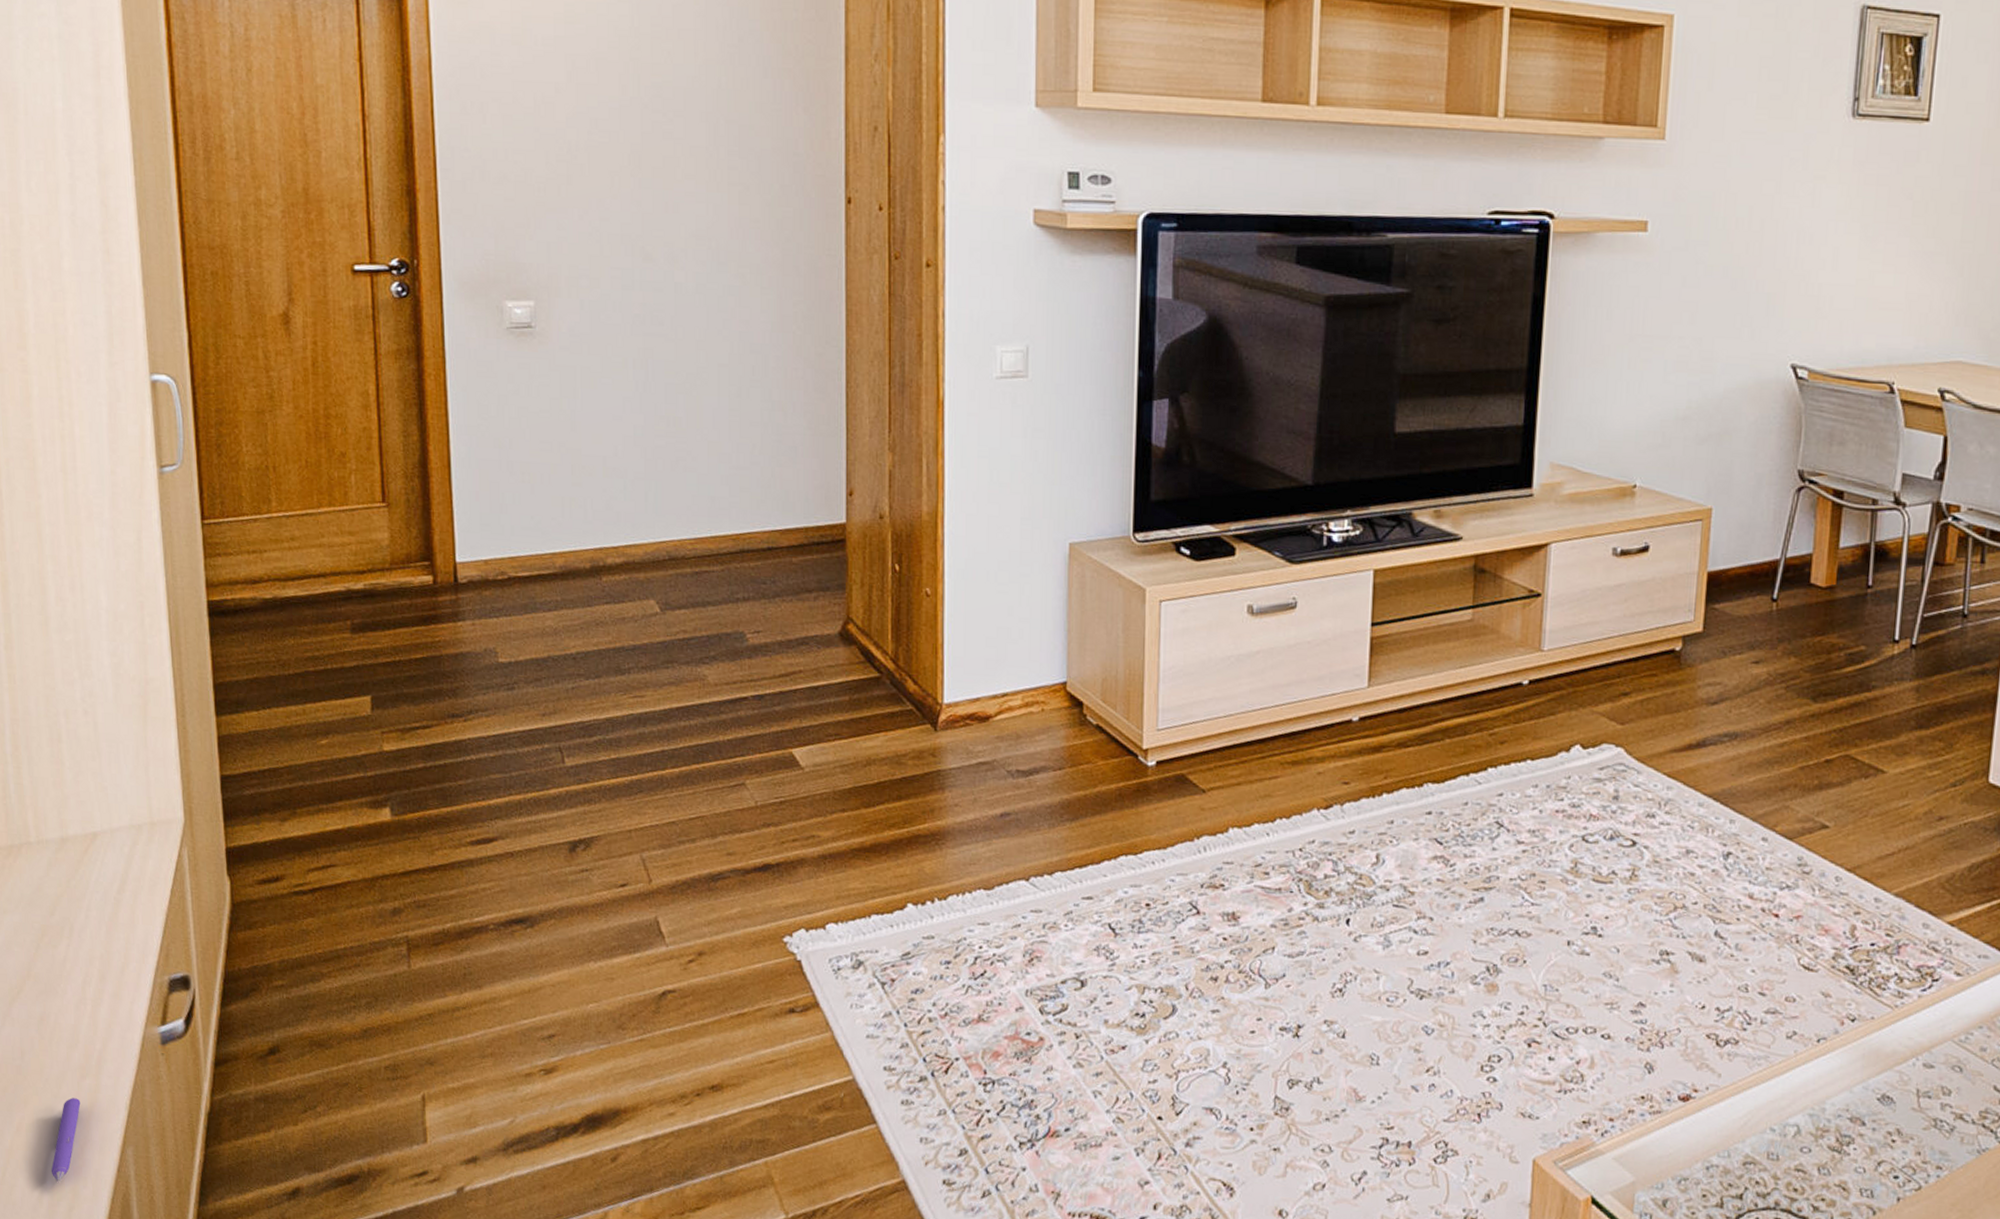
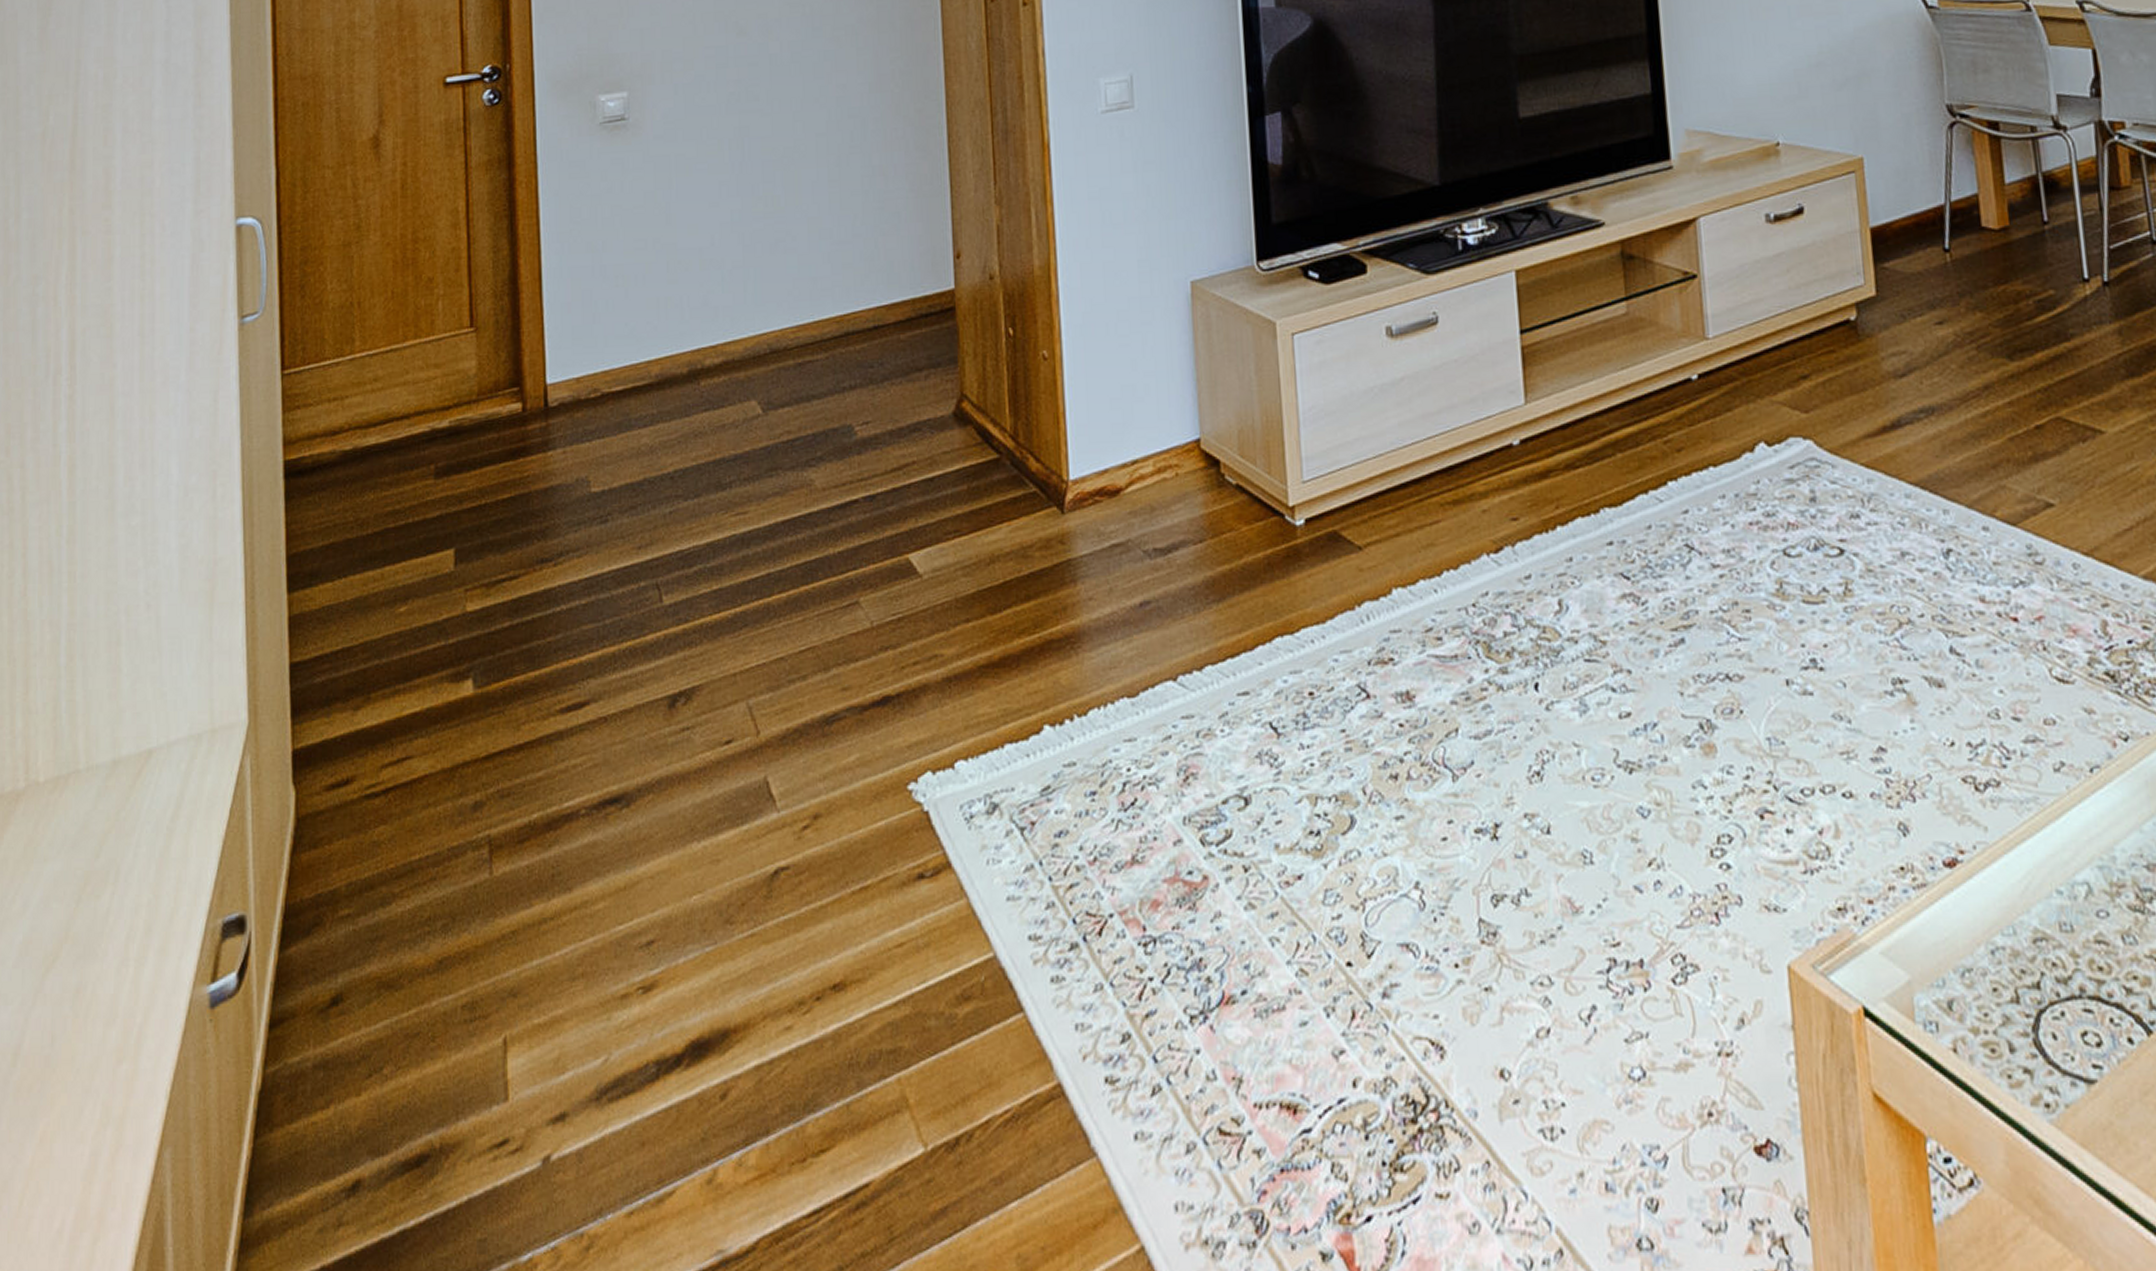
pen: present [51,1098,81,1183] -> none [76,1090,115,1207]

